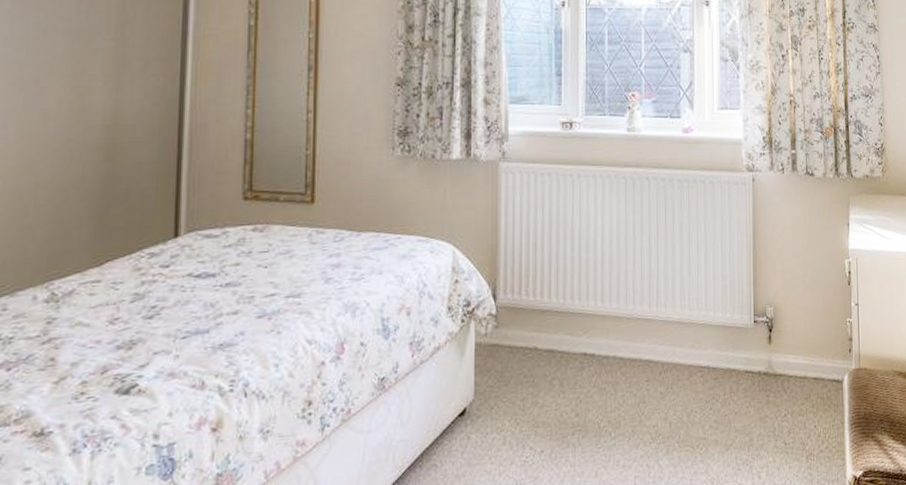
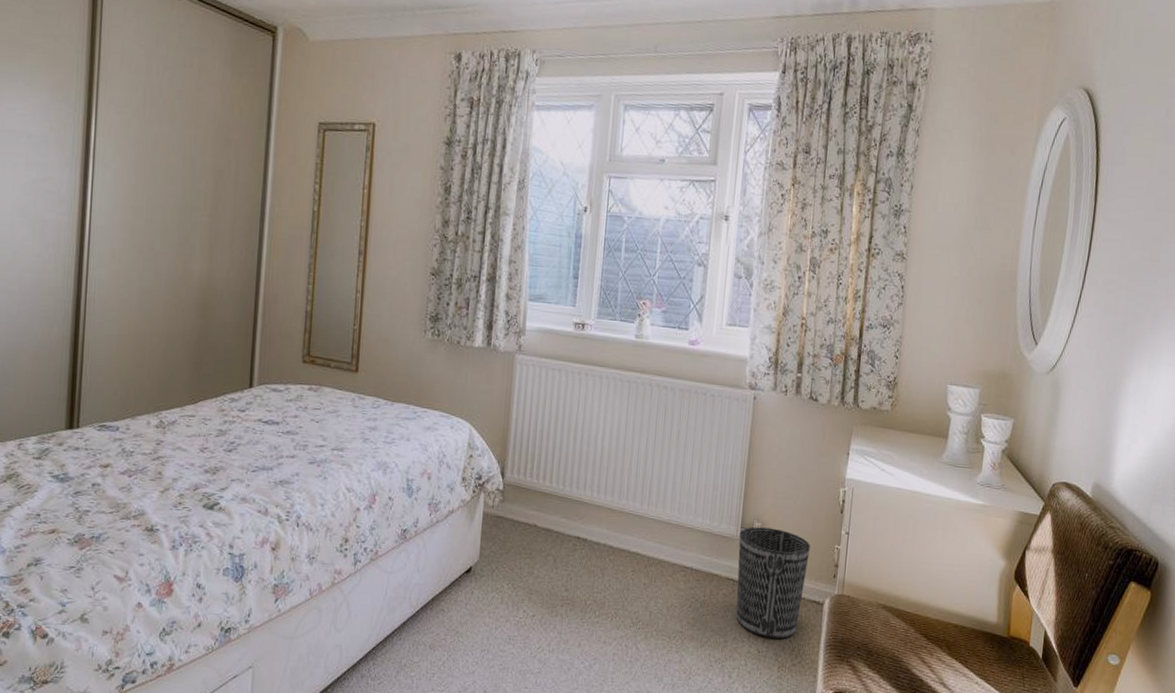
wastebasket: none [754,310,824,428] -> present [735,527,810,639]

